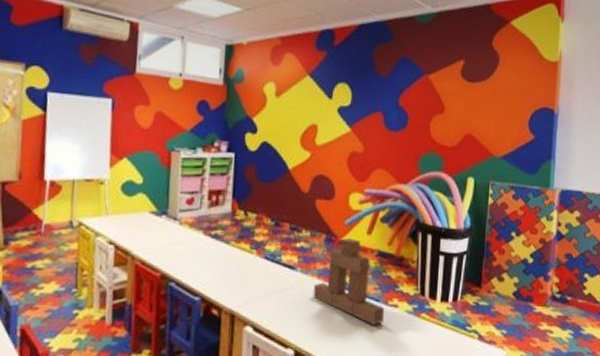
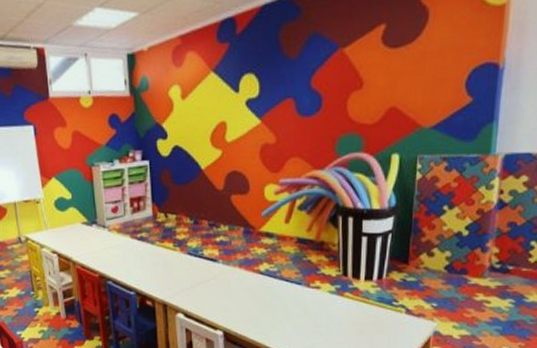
toy blocks: present [313,237,384,325] -> none [236,228,306,306]

